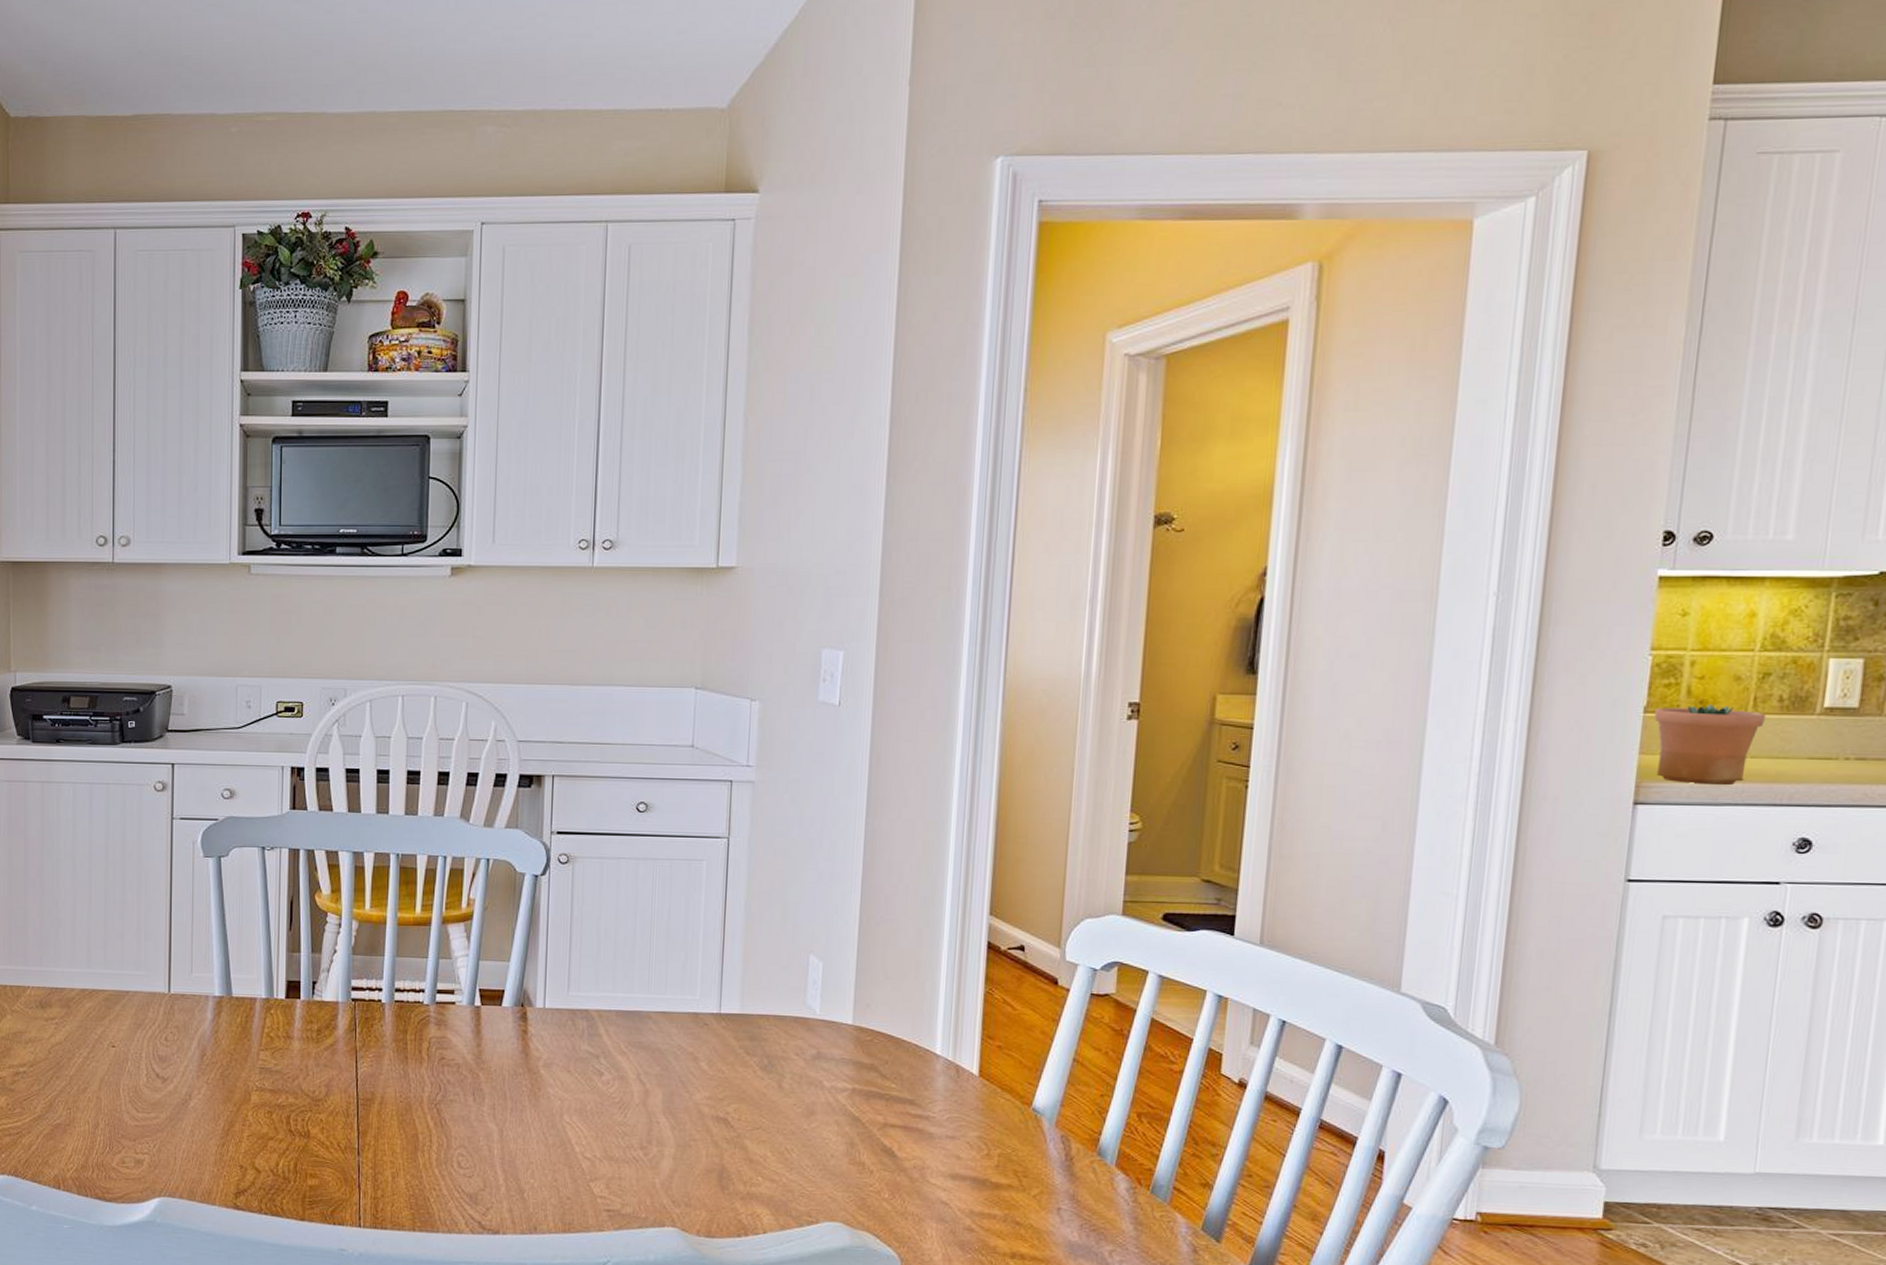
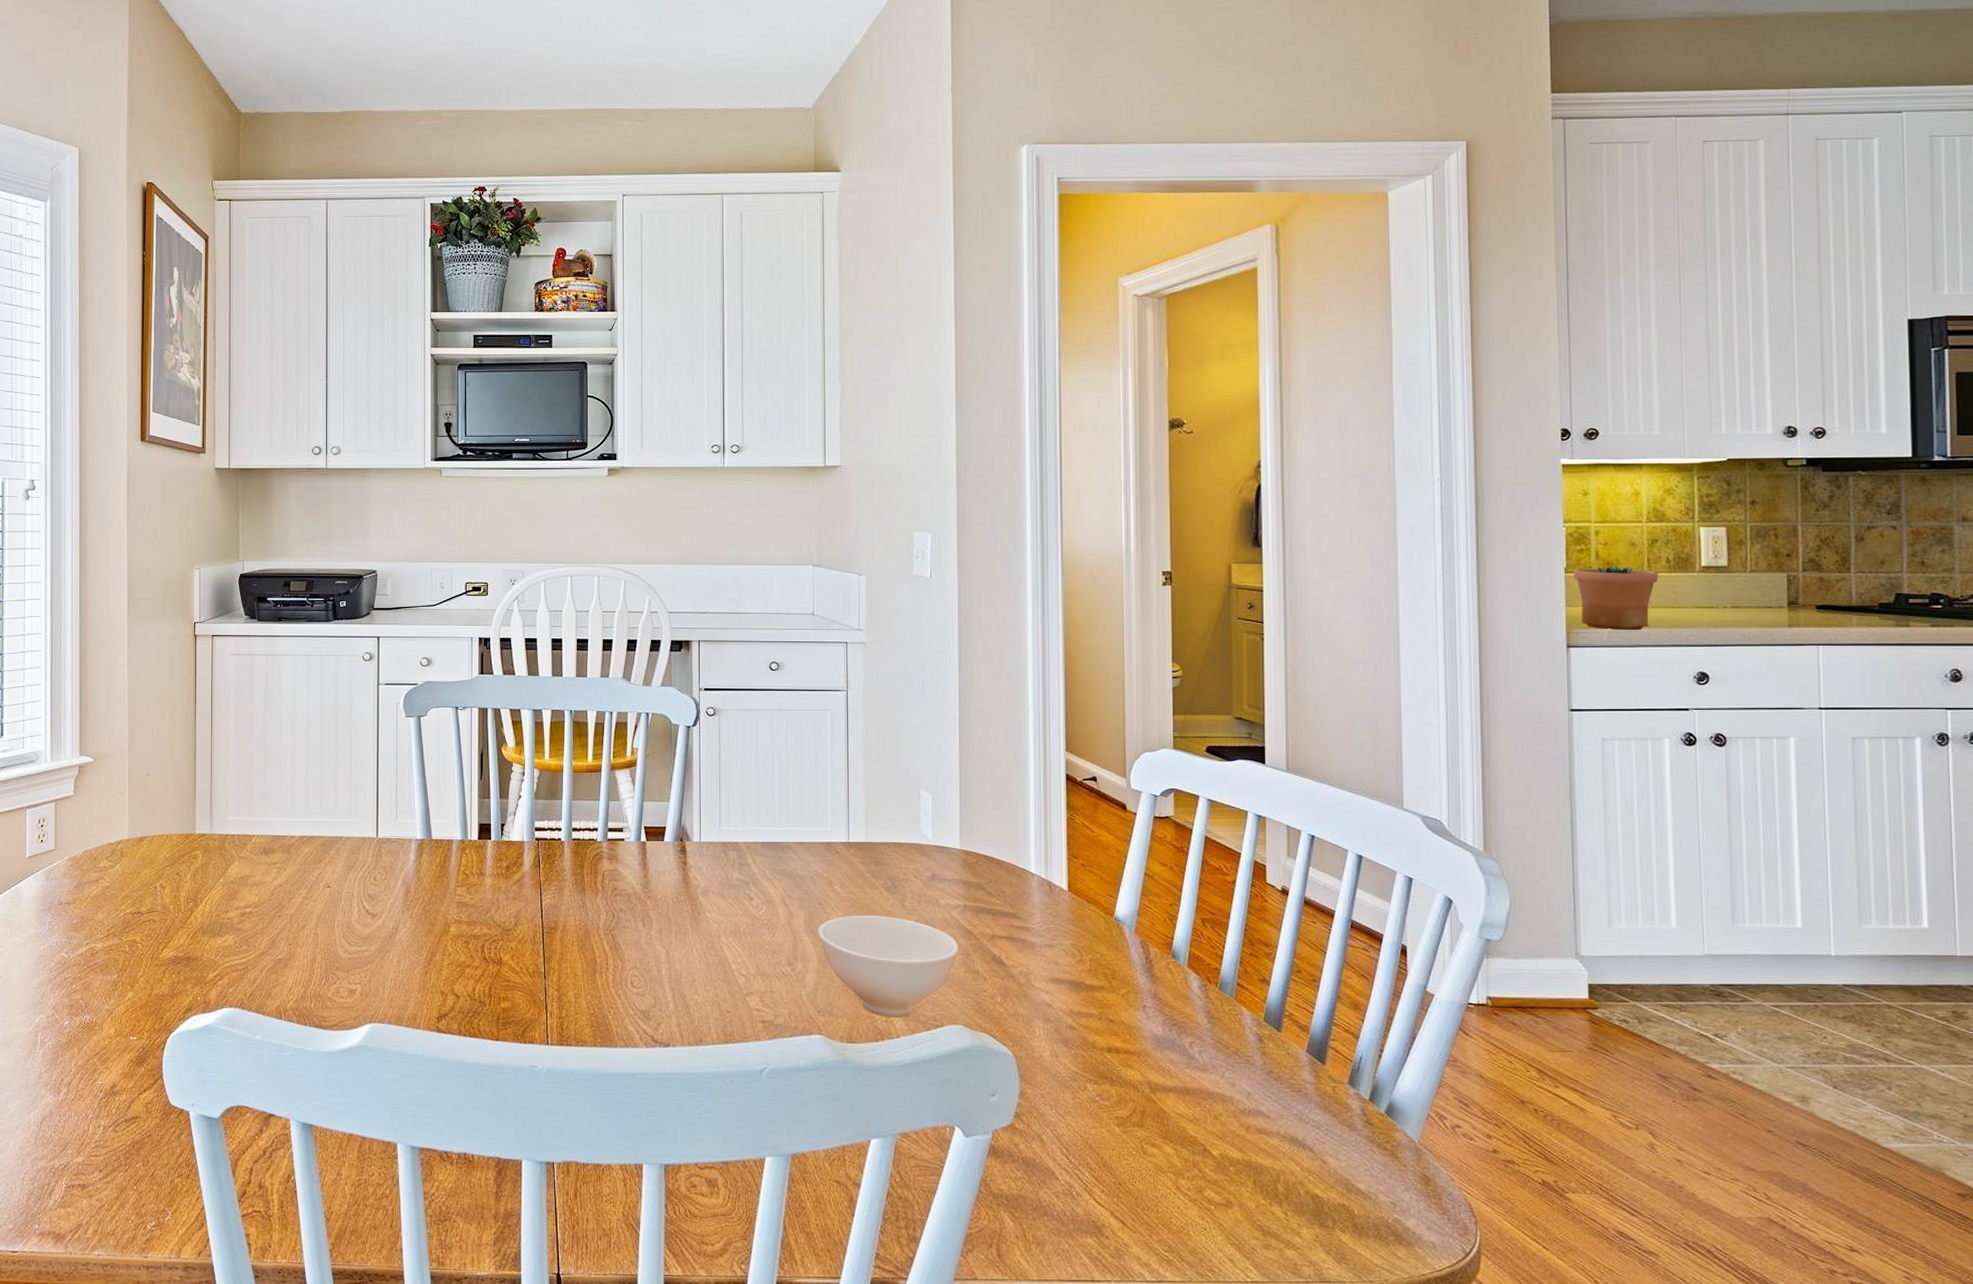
bowl: none [677,1096,844,1212] -> present [818,915,959,1018]

